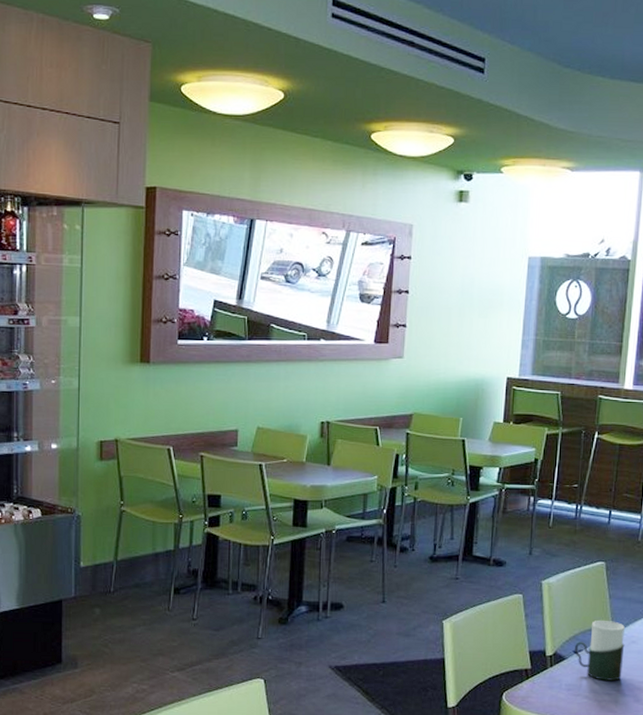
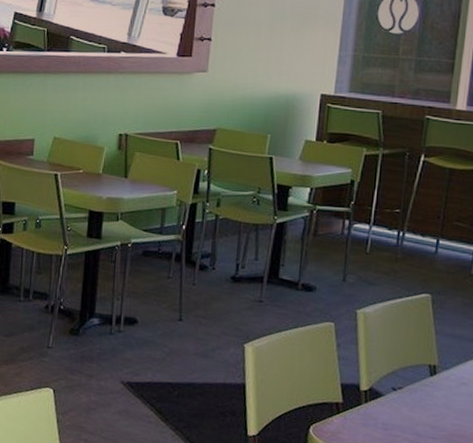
cup: present [575,621,625,681] -> none [394,357,453,425]

